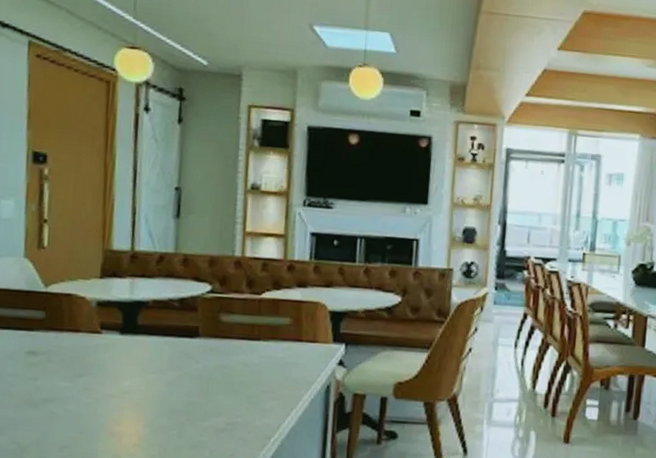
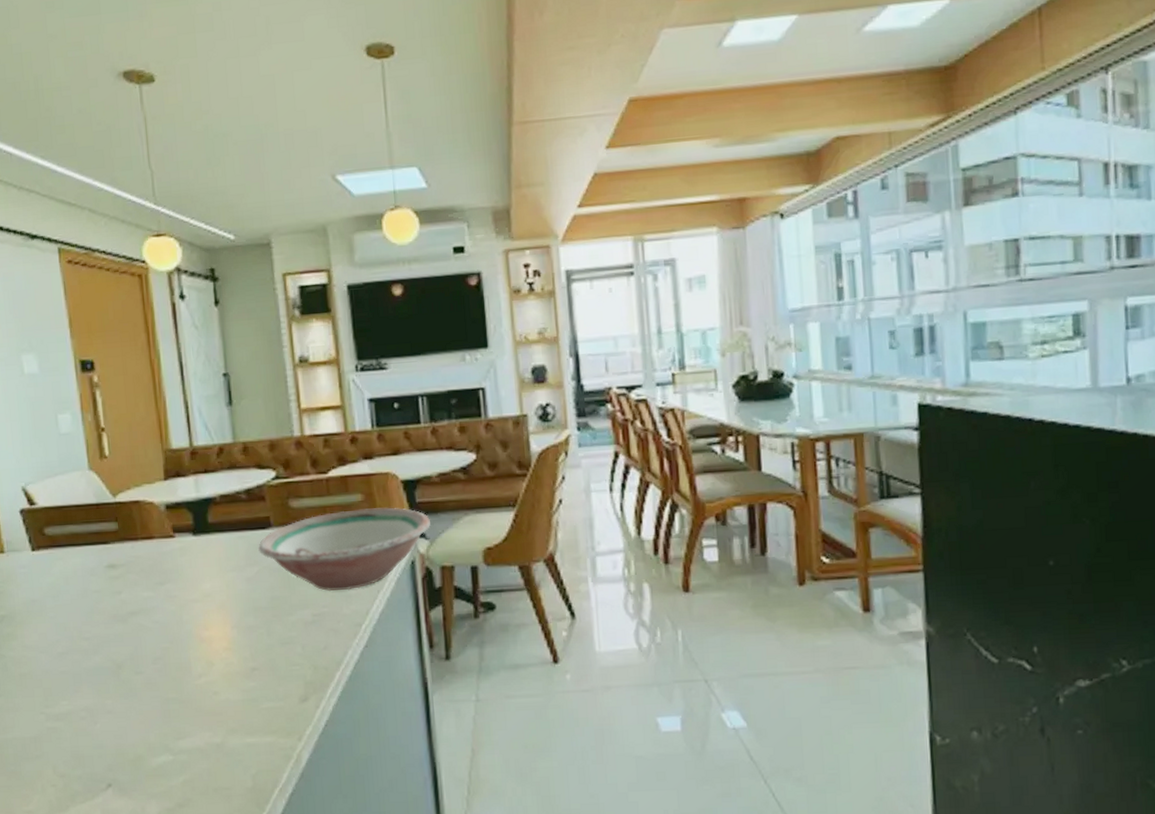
bowl: none [182,331,350,405] -> present [257,507,430,592]

